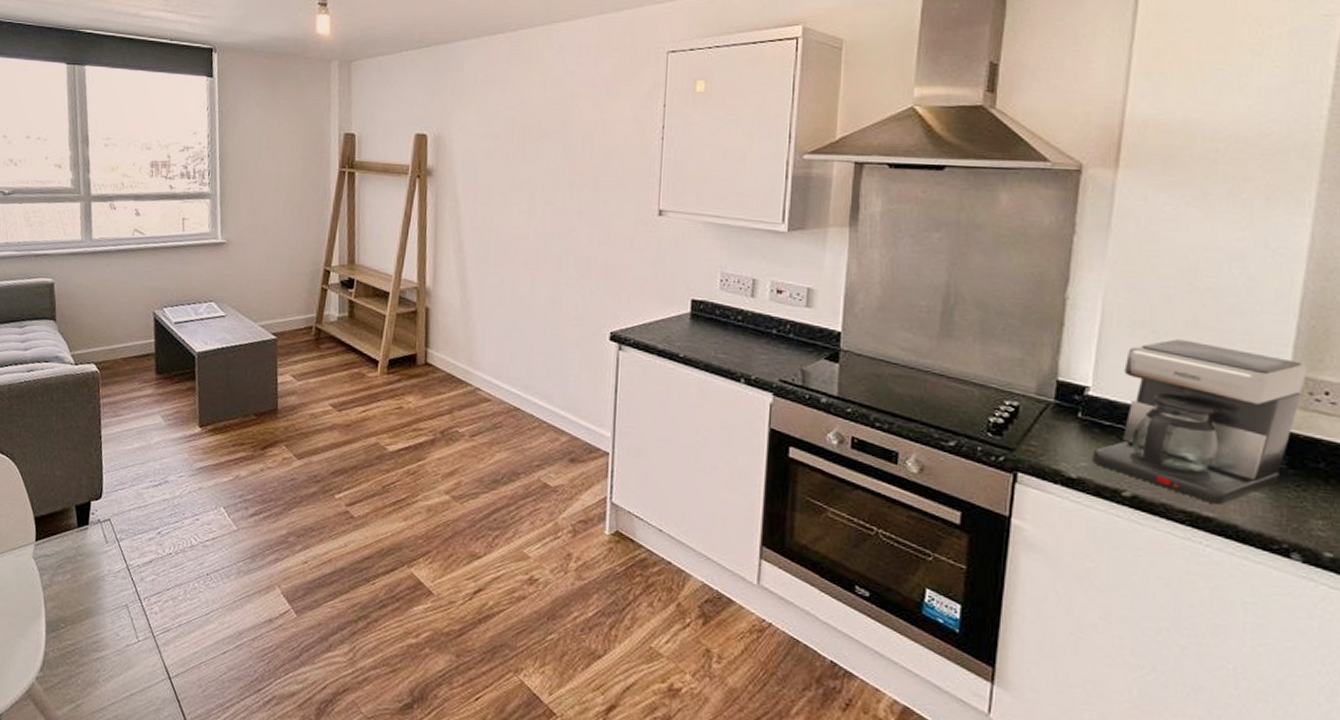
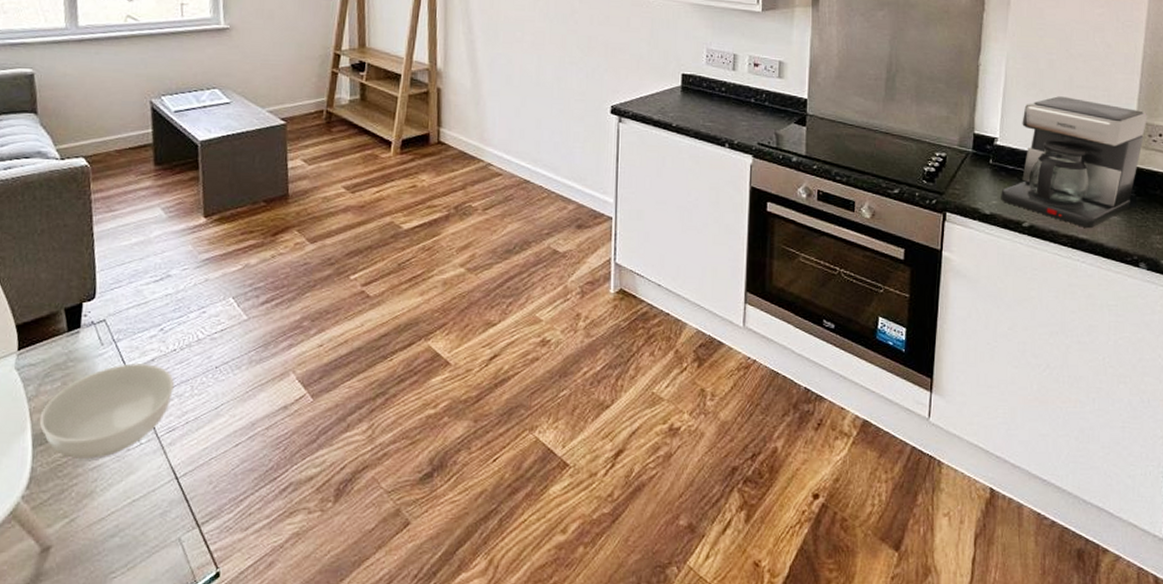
bowl: none [52,562,170,650] -> present [39,363,175,459]

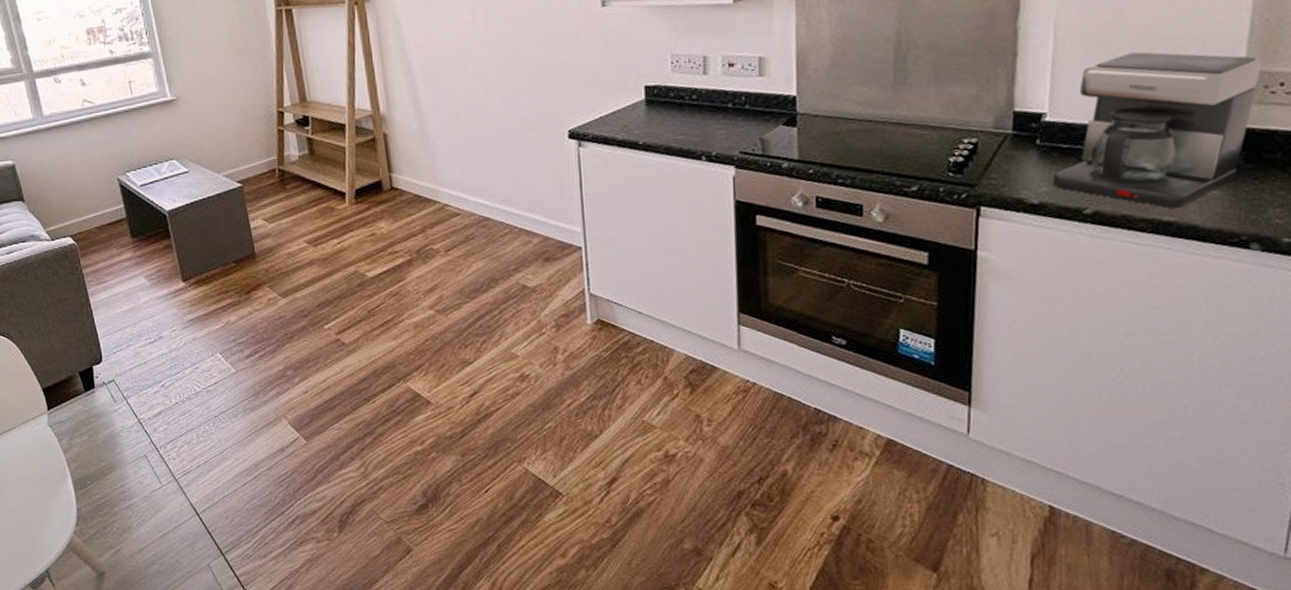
bowl: present [39,363,175,459] -> none [76,416,183,500]

